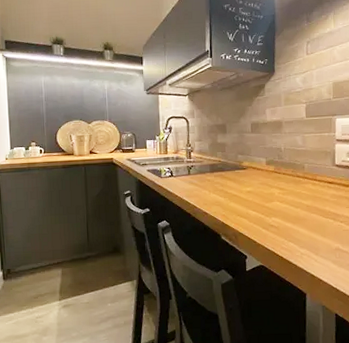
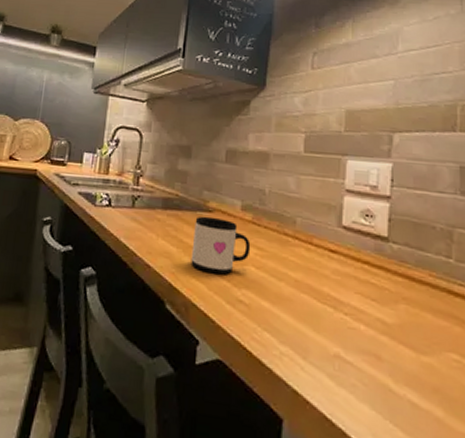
mug: none [234,172,275,211] -> present [191,216,251,275]

